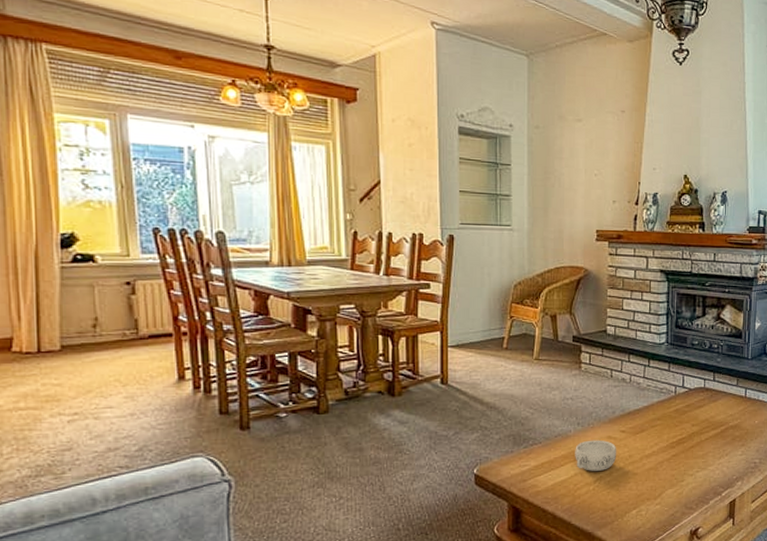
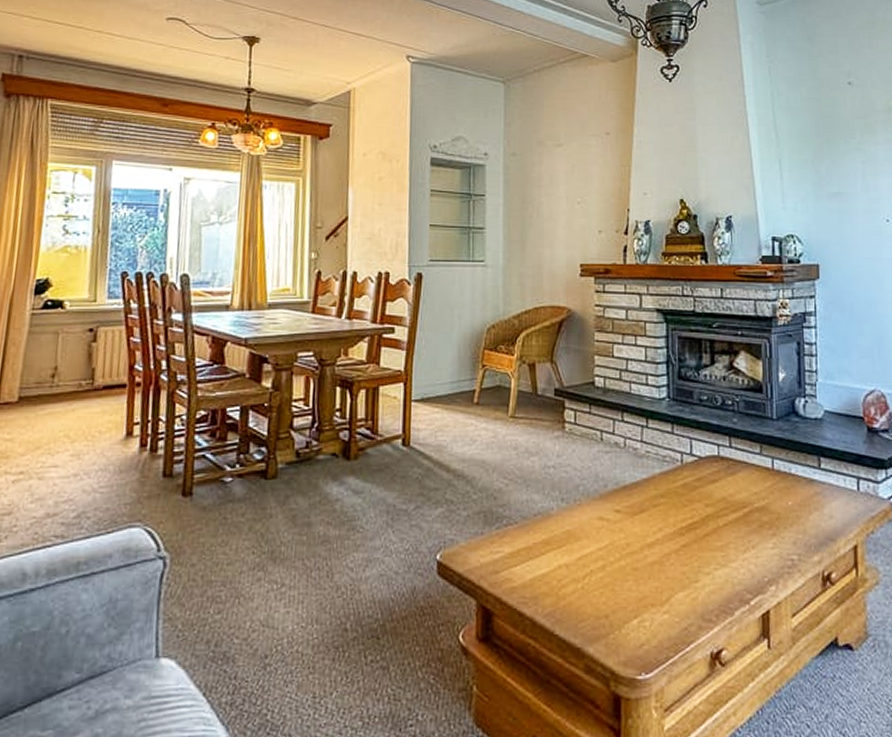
decorative bowl: present [575,440,617,471] -> none [558,521,611,563]

